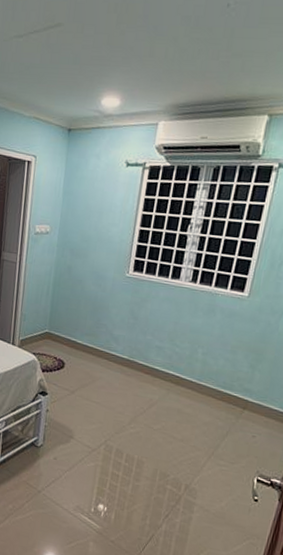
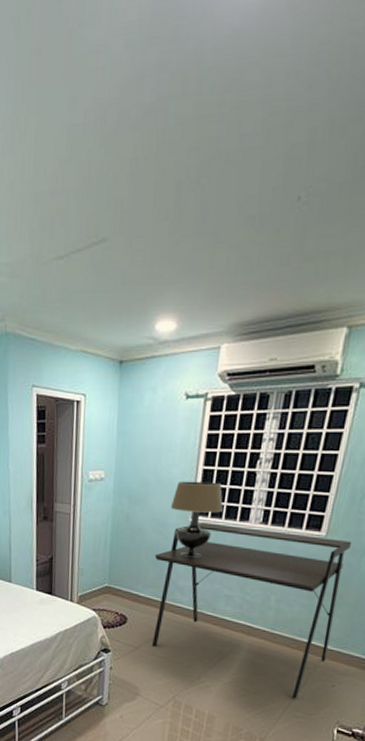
desk: none [87,277,272,448] -> present [152,522,352,699]
table lamp: none [108,239,157,311] -> present [170,481,224,559]

